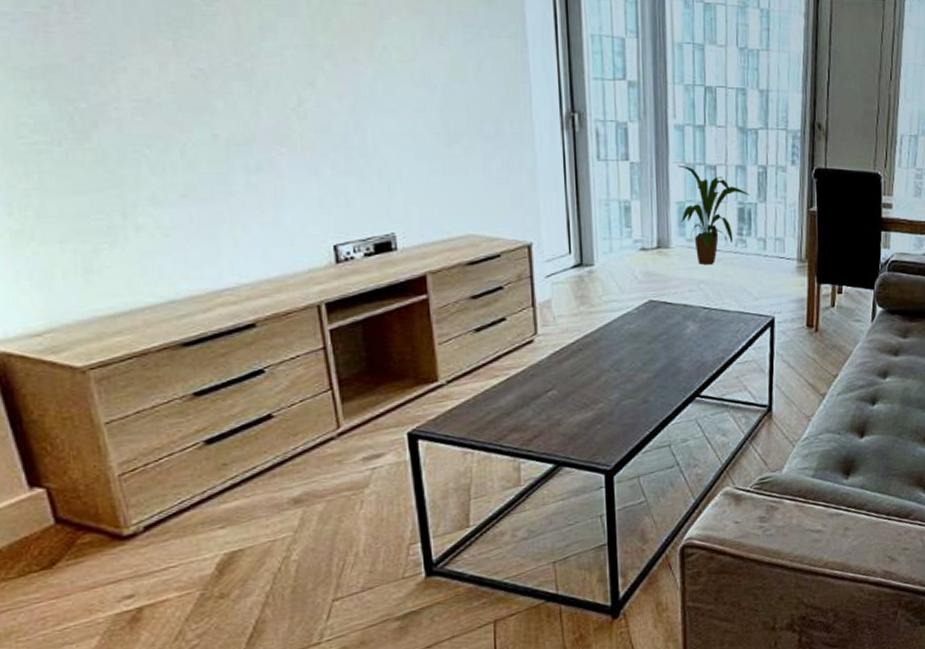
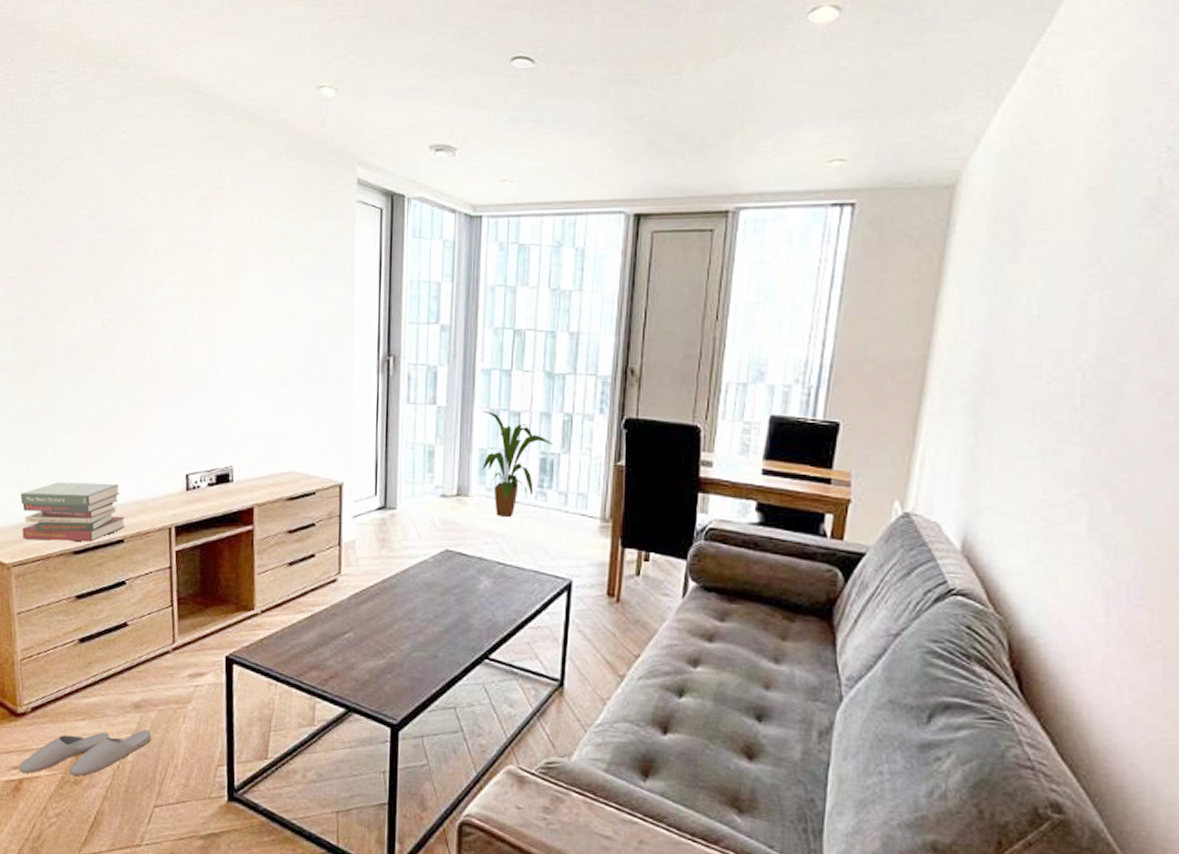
books: none [89,261,256,336] -> present [20,482,125,543]
slippers: none [133,523,321,601] -> present [18,729,152,776]

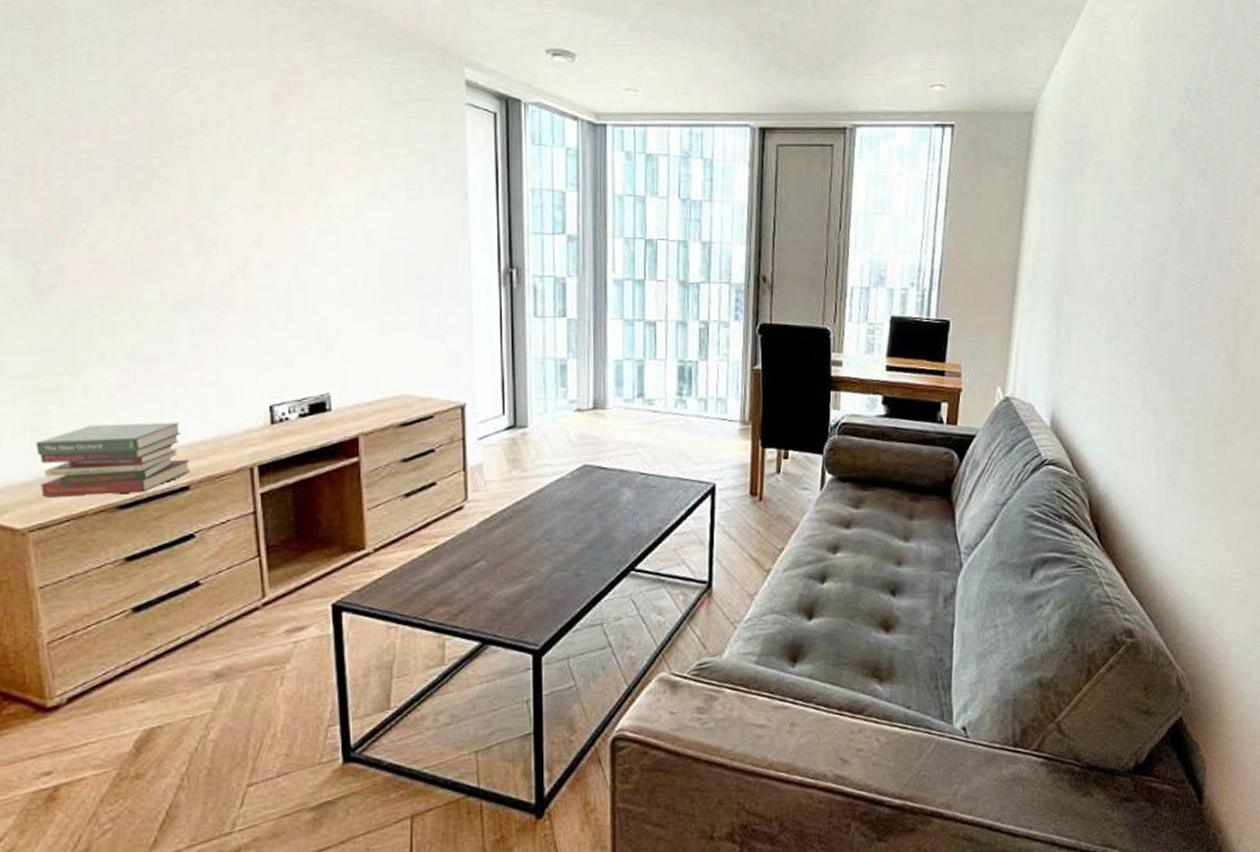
slippers: present [18,729,152,776] -> none [51,700,240,779]
house plant: present [482,410,554,517] -> none [616,321,691,427]

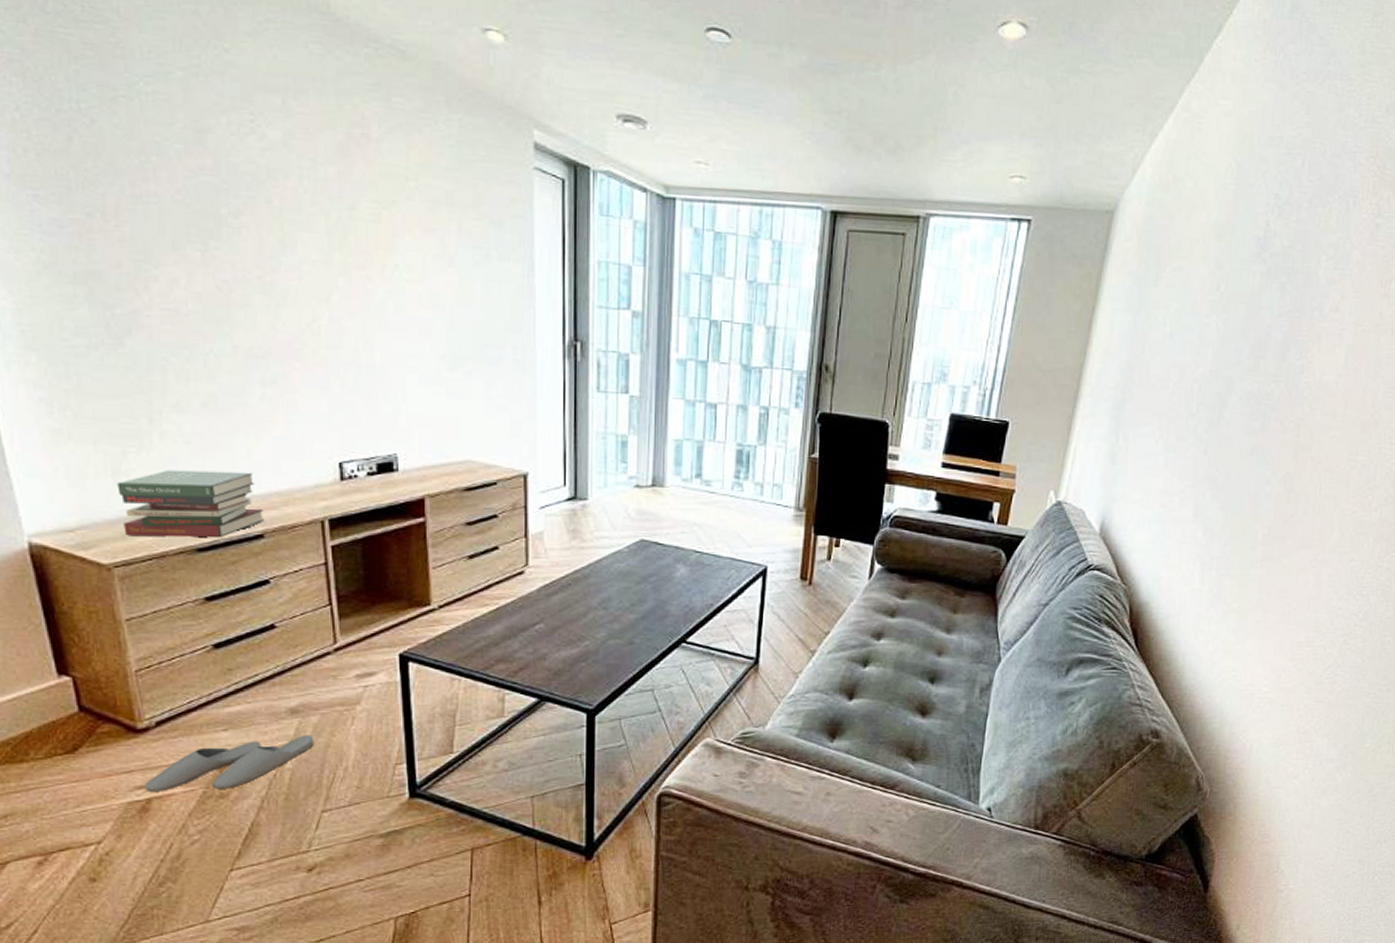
slippers: none [51,700,240,779] -> present [143,735,314,793]

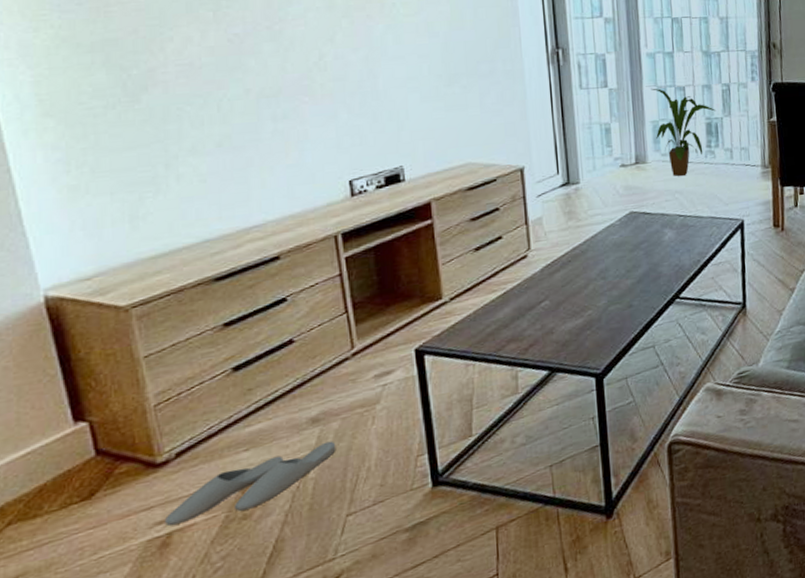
books: present [117,470,265,538] -> none [134,200,280,277]
house plant: none [678,401,750,507] -> present [651,88,717,176]

